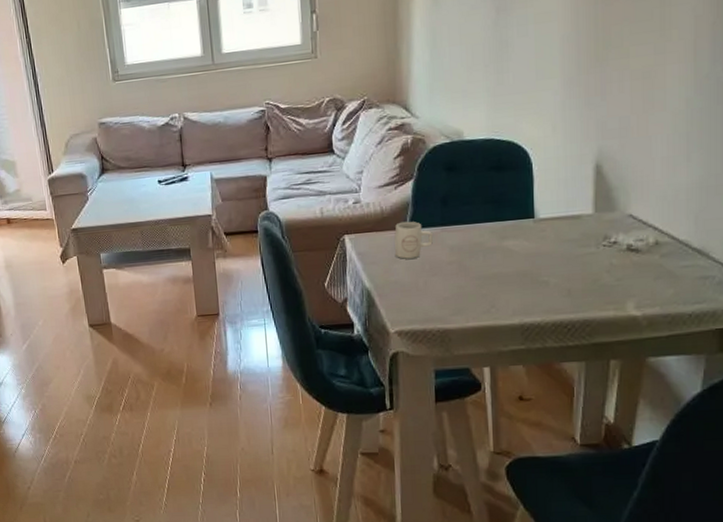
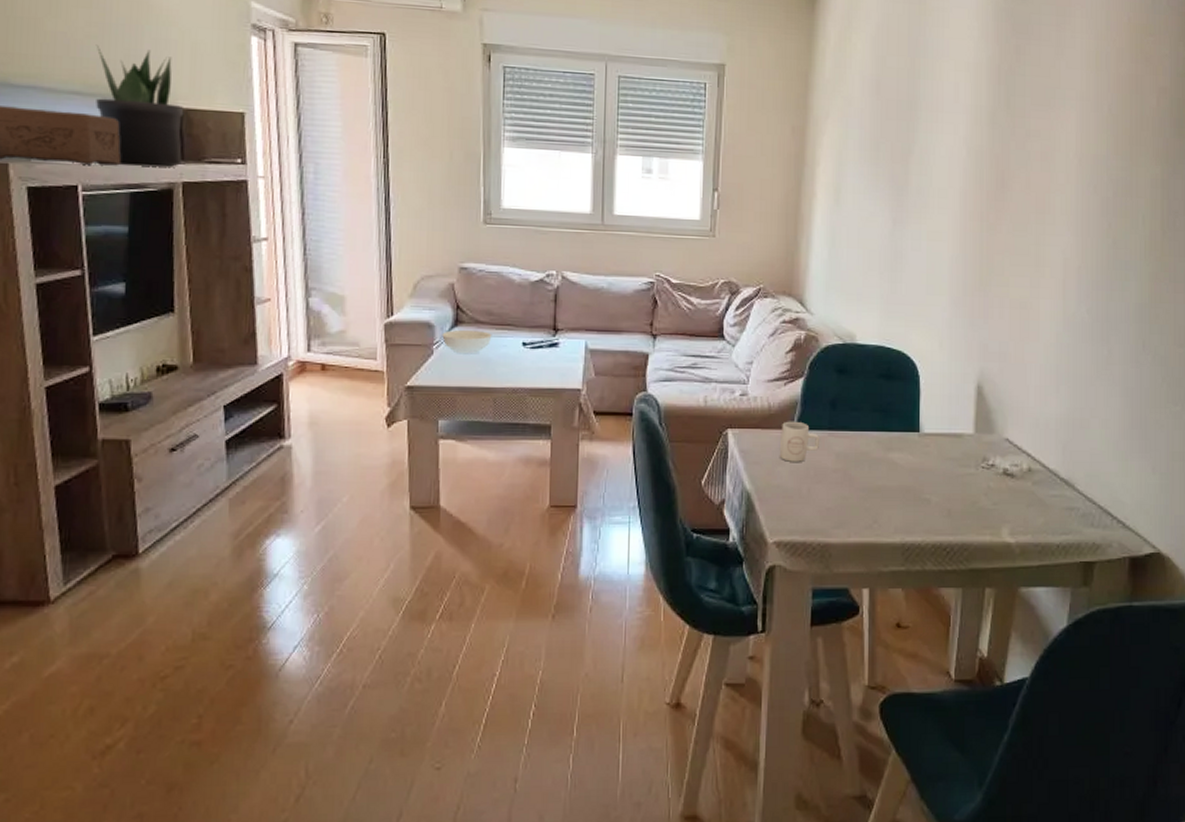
bowl: none [93,175,133,197] -> present [442,329,492,355]

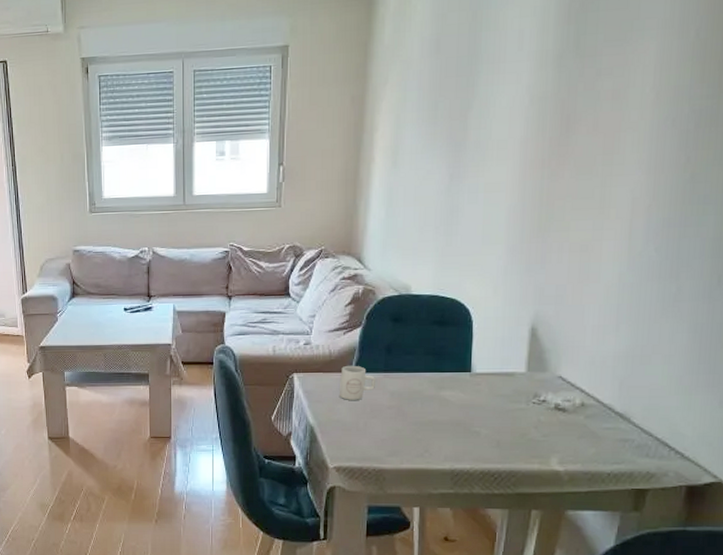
bowl: present [442,329,492,355] -> none [63,300,101,320]

